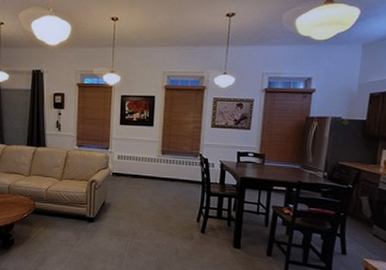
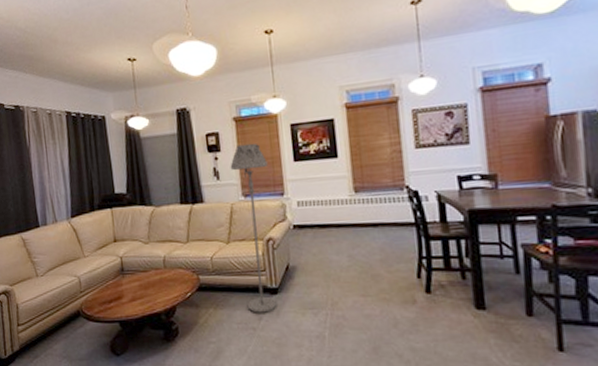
floor lamp: none [69,105,100,235] -> present [230,143,277,313]

